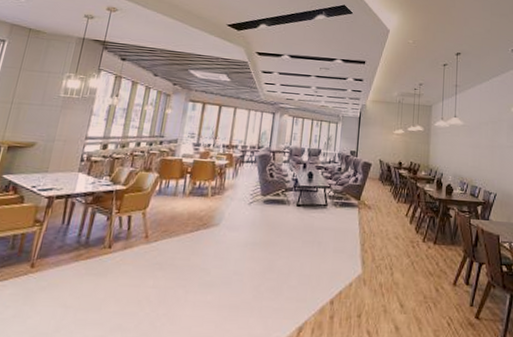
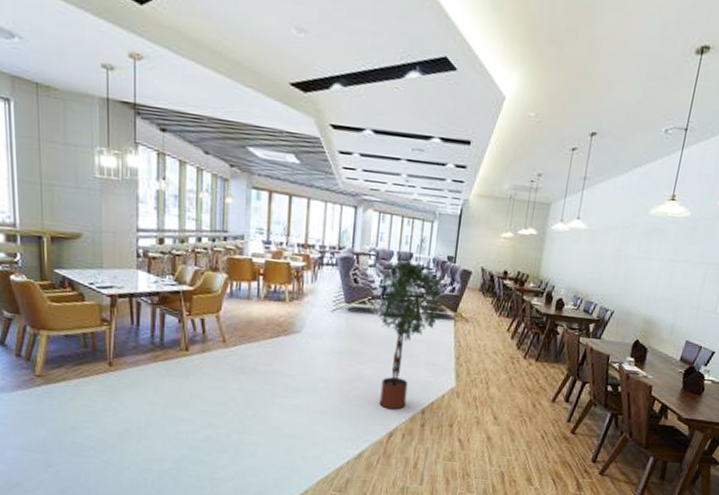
potted tree: none [284,155,355,302] -> present [370,260,451,410]

